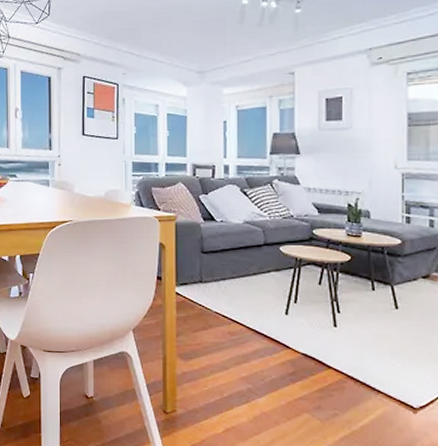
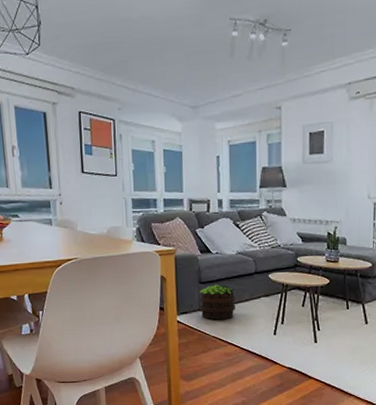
potted plant: none [201,255,242,293] -> present [199,284,236,319]

